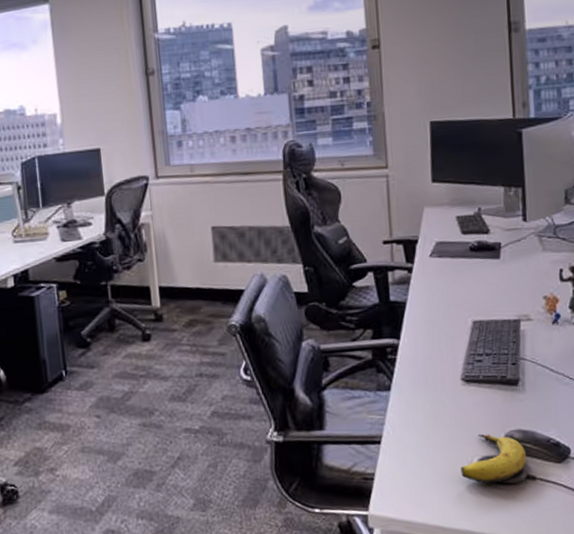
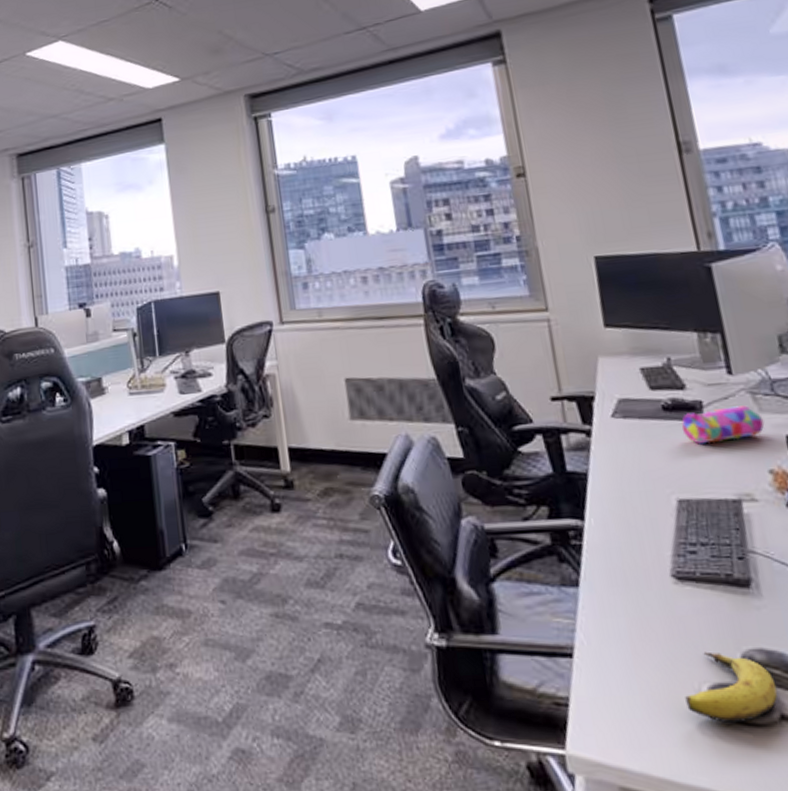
pencil case: none [482,246,545,277] -> present [681,405,765,444]

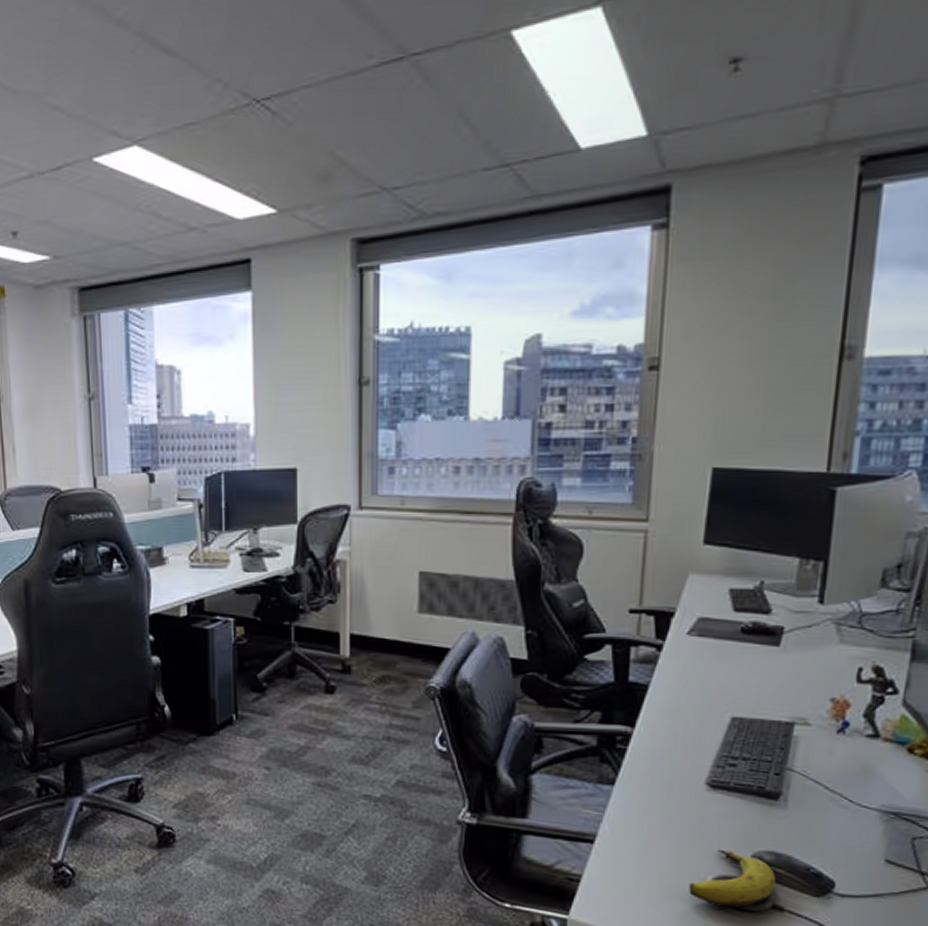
pencil case: present [681,405,765,444] -> none [755,635,841,668]

